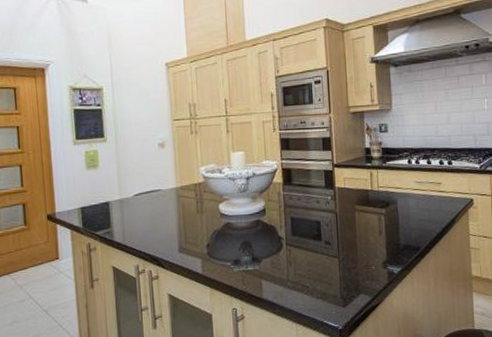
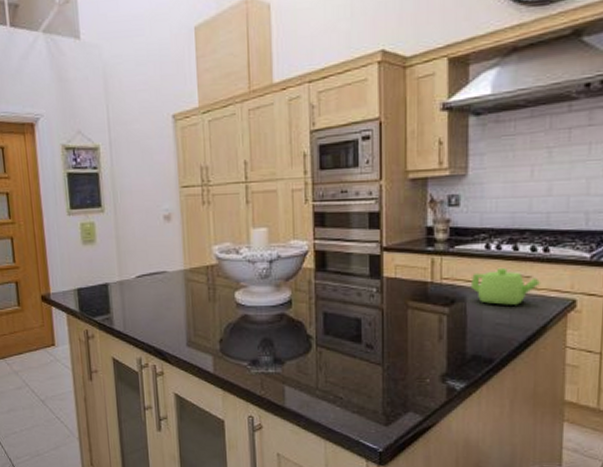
teapot: none [399,177,449,205] -> present [470,267,541,305]

